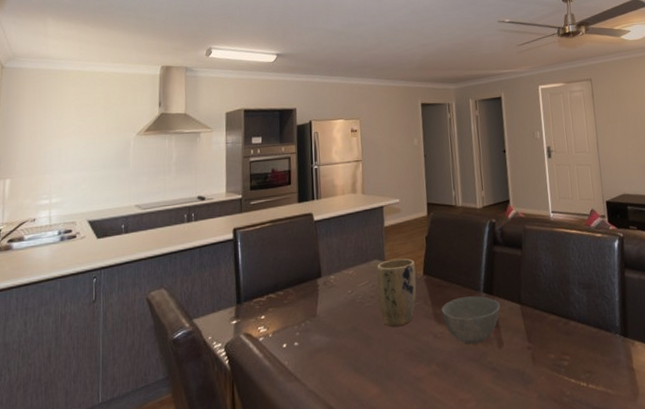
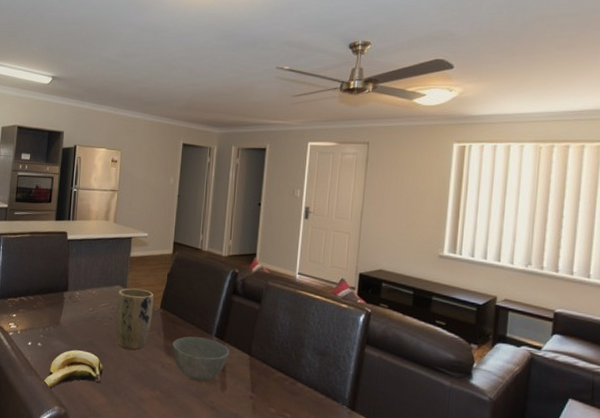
banana: none [305,339,372,392] -> present [42,350,103,389]

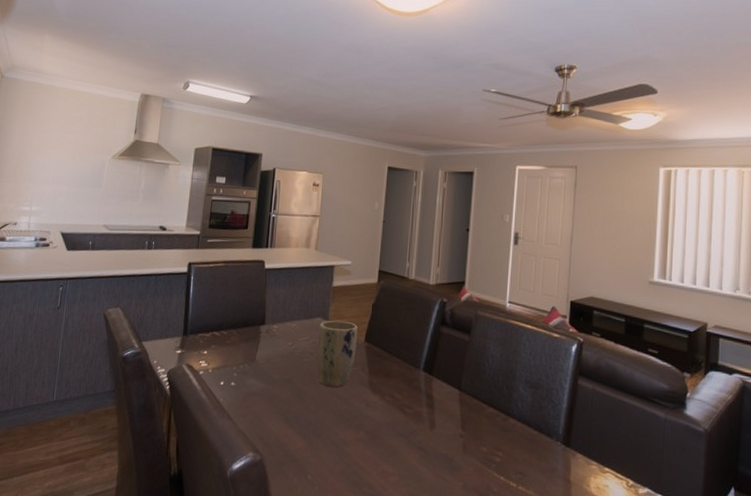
banana: present [42,350,103,389] -> none [235,389,303,433]
bowl: present [172,336,230,382] -> none [377,371,439,421]

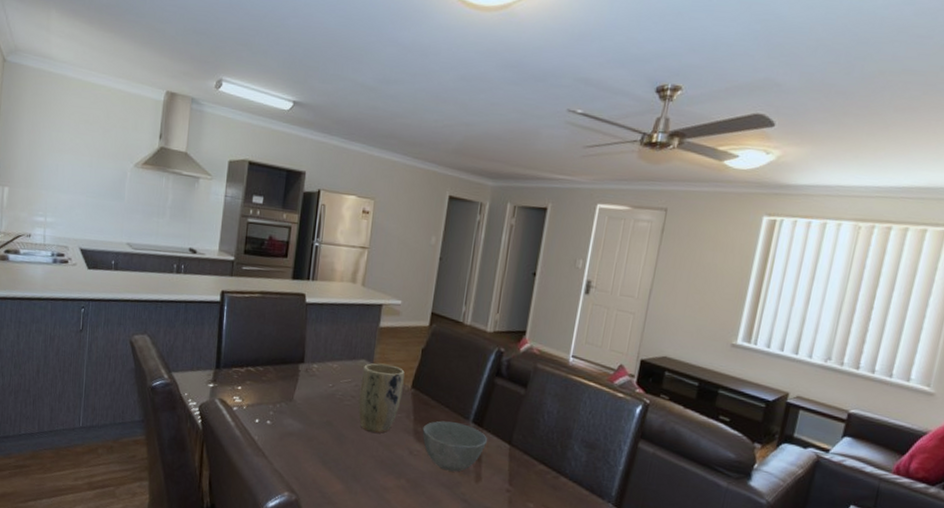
bowl: none [377,371,439,421] -> present [422,420,488,472]

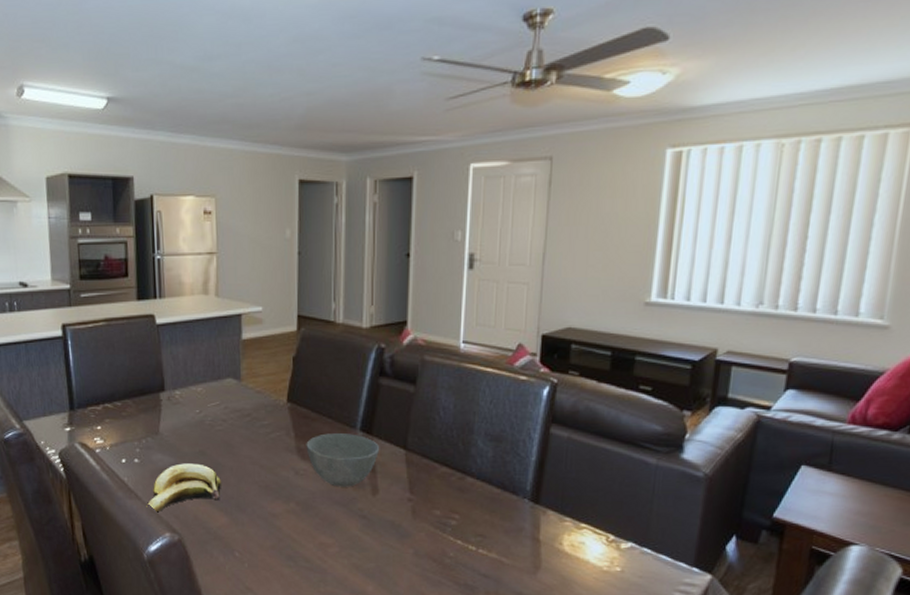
banana: none [271,430,342,472] -> present [146,463,221,513]
plant pot: present [358,363,405,433] -> none [230,380,278,456]

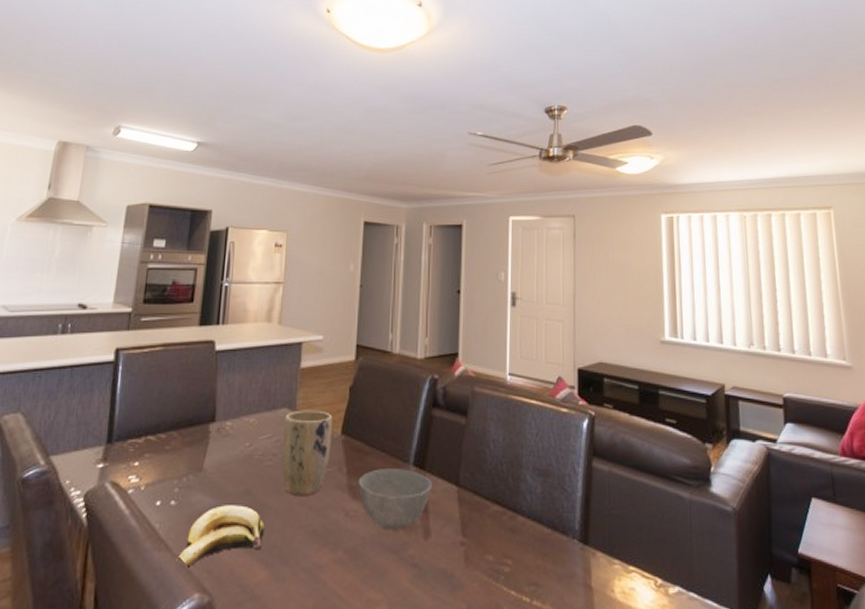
plant pot: none [230,380,278,456] -> present [281,410,332,495]

